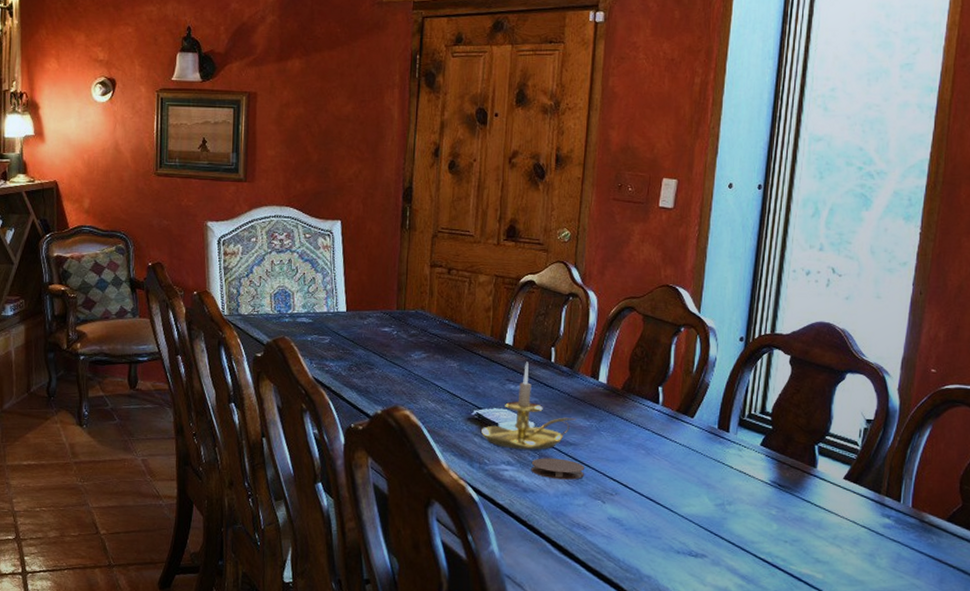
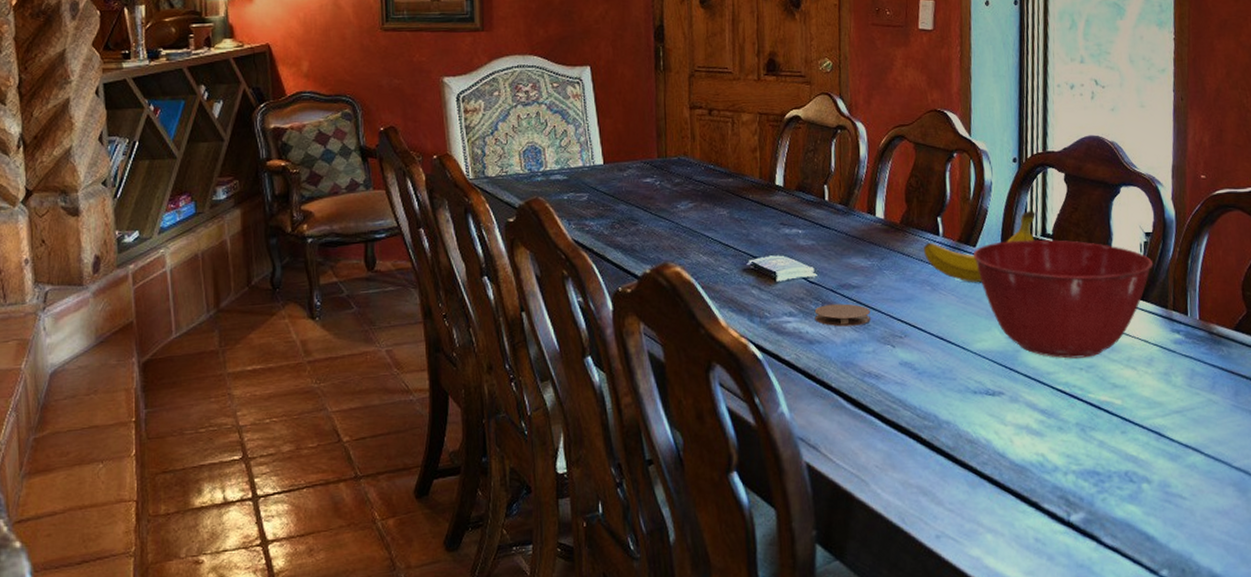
candle holder: present [480,361,577,450] -> none [758,202,858,298]
fruit: none [641,387,757,451] -> present [923,210,1036,282]
mixing bowl: none [690,415,871,532] -> present [973,239,1154,359]

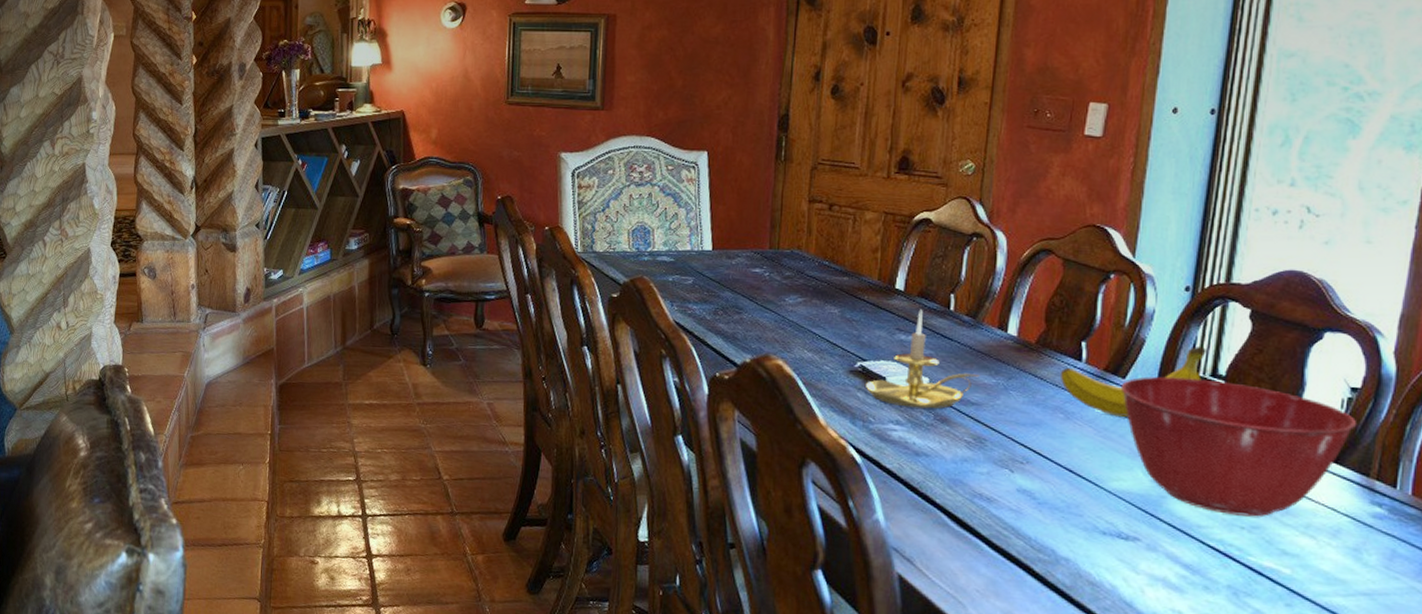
candle holder: none [758,202,858,298] -> present [865,309,981,409]
coaster: present [814,303,870,327] -> none [924,418,989,445]

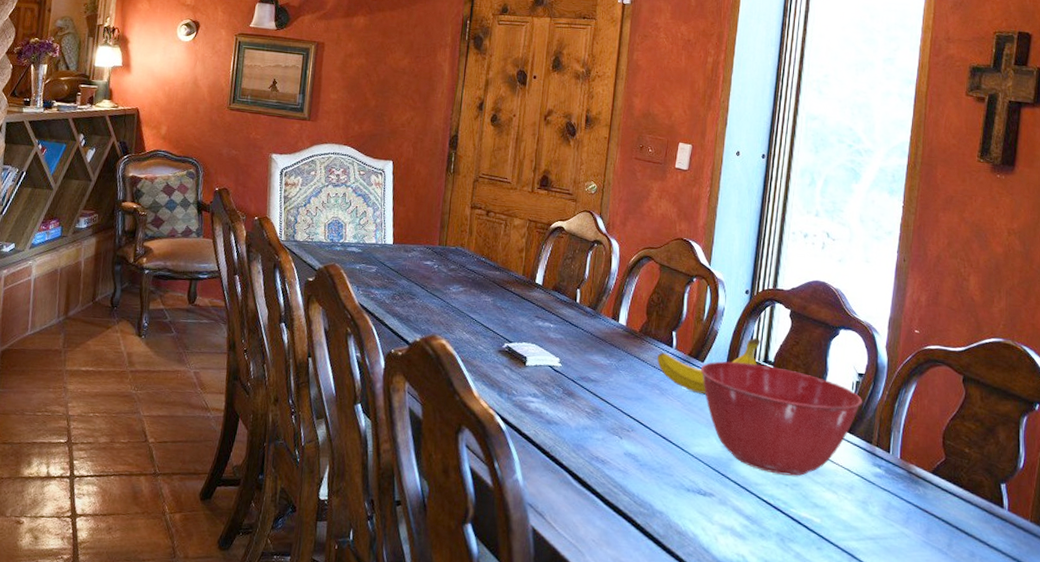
candle holder: present [865,309,981,409] -> none [510,301,599,385]

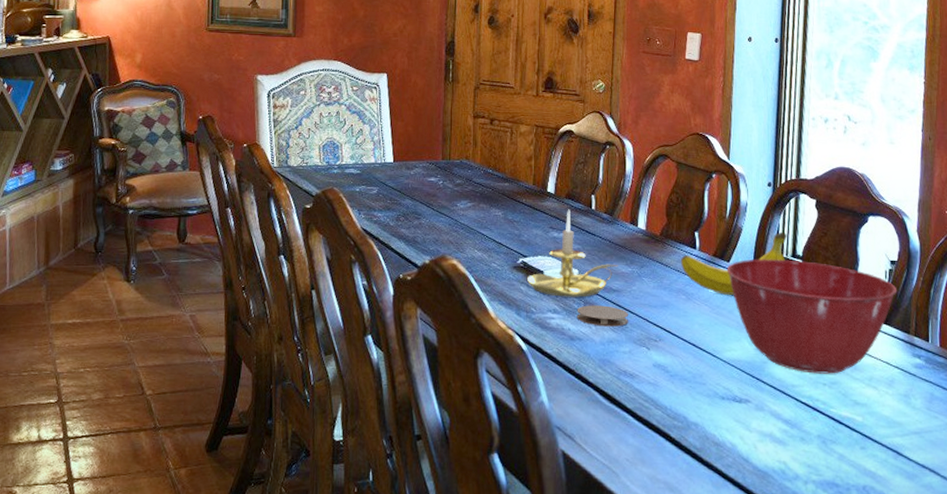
candle holder: none [510,301,599,385] -> present [526,209,619,297]
coaster: none [555,392,604,415] -> present [577,305,628,327]

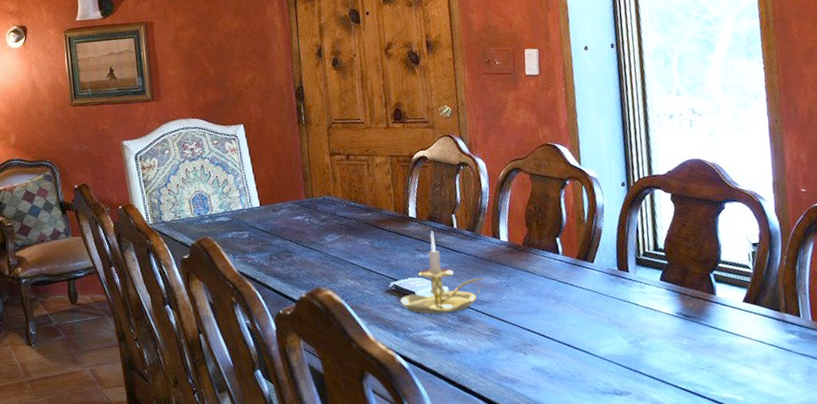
coaster: present [577,305,628,327] -> none [451,317,503,338]
fruit: present [680,231,787,295] -> none [545,227,648,294]
mixing bowl: present [726,259,898,374] -> none [591,253,763,360]

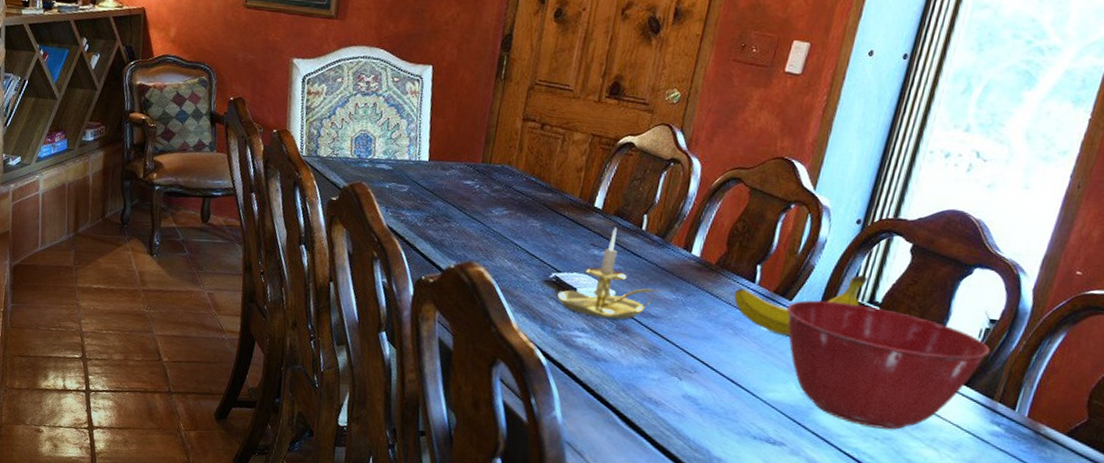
fruit: none [545,227,648,294] -> present [734,274,868,335]
mixing bowl: none [591,253,763,360] -> present [786,300,991,430]

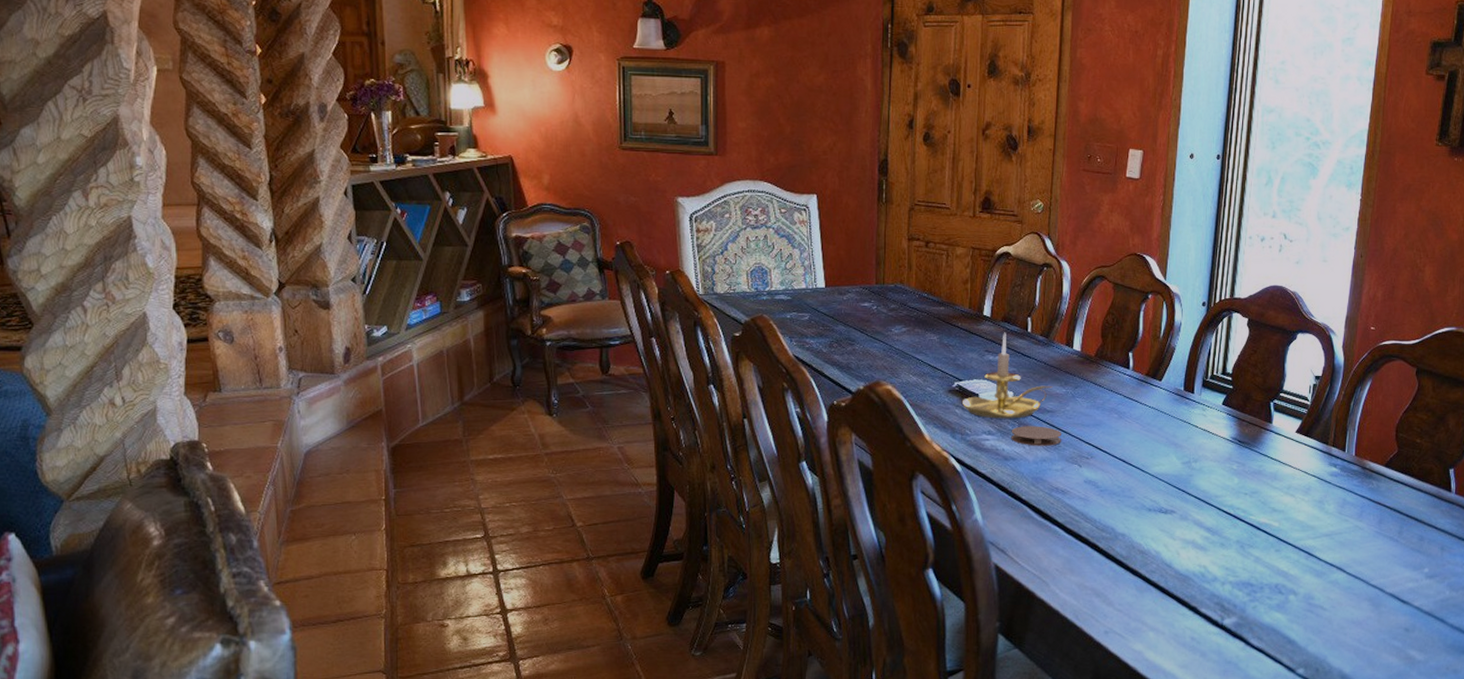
coaster: none [606,328,664,354] -> present [1011,426,1061,446]
fruit: present [734,274,868,335] -> none [1113,350,1218,412]
mixing bowl: present [786,300,991,430] -> none [1158,377,1320,484]

